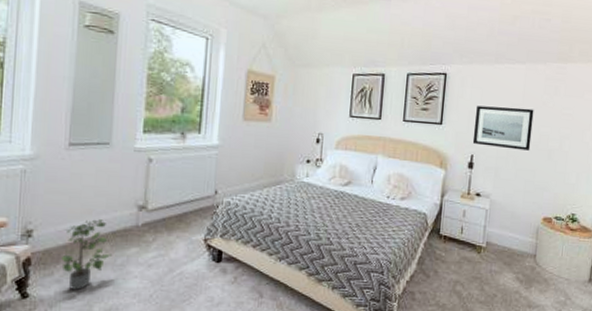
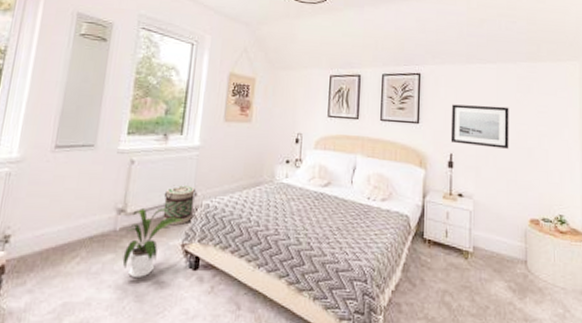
potted plant: present [62,219,112,290] -> none [36,223,87,301]
house plant: none [147,205,205,270] -> present [122,208,183,279]
basket: none [184,183,216,222] -> present [162,185,195,226]

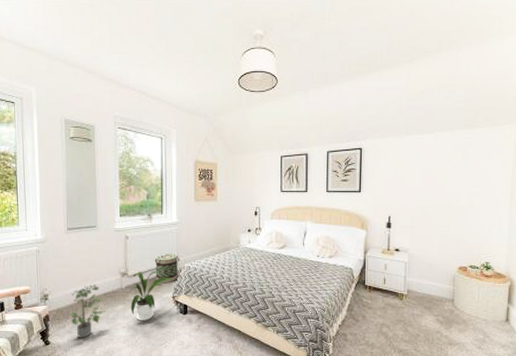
potted plant: none [36,223,87,301] -> present [70,285,105,338]
wall art: present [450,104,509,149] -> none [389,172,444,209]

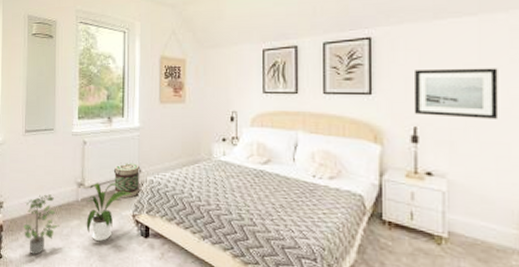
wall art: none [389,172,444,209] -> present [413,68,499,119]

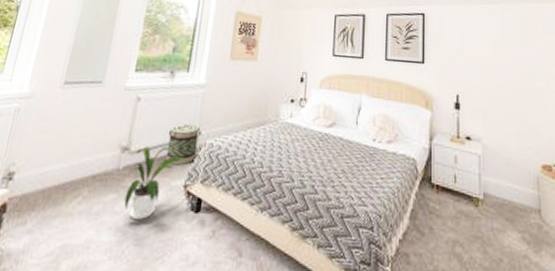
potted plant: present [24,194,59,255] -> none [36,161,89,242]
wall art: present [413,68,499,119] -> none [456,44,517,91]

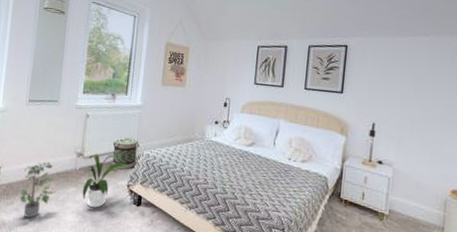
potted plant: none [36,161,89,242] -> present [20,162,56,218]

